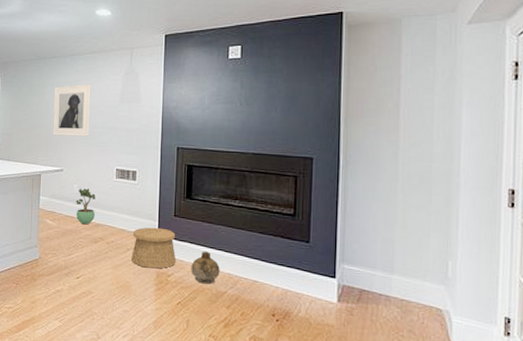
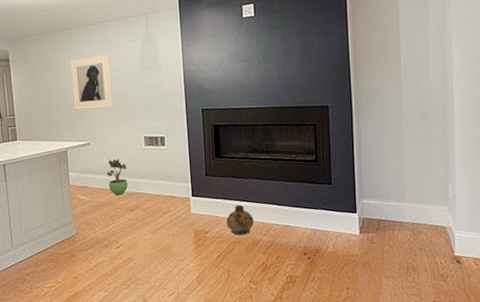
basket: present [132,227,176,269] -> none [167,188,212,228]

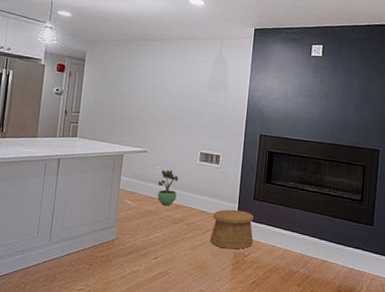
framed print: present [70,54,113,110] -> none [138,68,181,120]
basket: none [167,188,212,228] -> present [210,209,253,250]
ceramic jug: present [226,205,254,235] -> none [266,233,294,264]

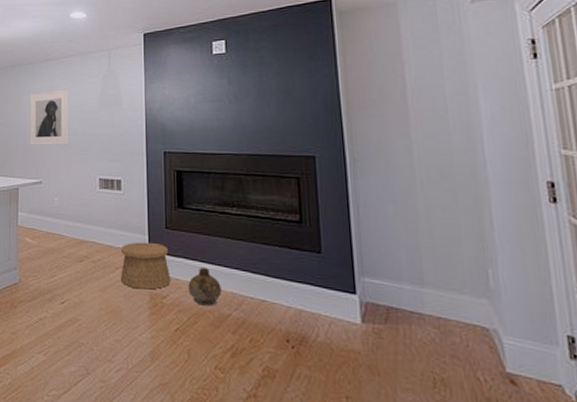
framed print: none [138,68,181,120] -> present [30,89,69,145]
potted plant: present [157,169,178,206] -> none [57,201,78,242]
ceramic jug: none [266,233,294,264] -> present [188,268,222,306]

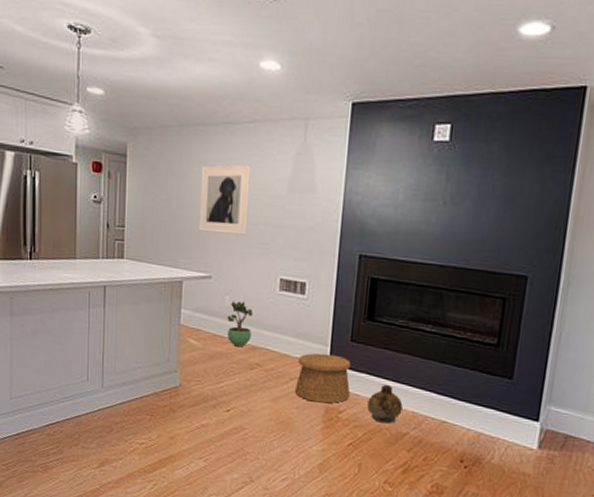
potted plant: none [57,201,78,242] -> present [227,301,253,347]

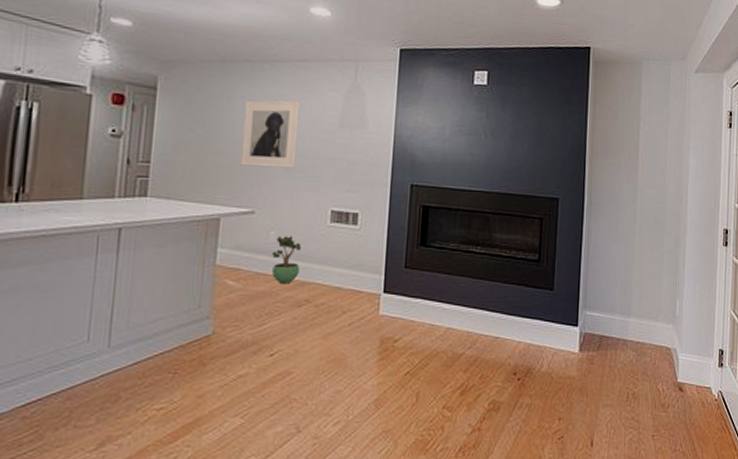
basket: present [295,353,350,404] -> none [348,282,406,334]
ceramic jug: present [367,385,403,423] -> none [423,308,458,347]

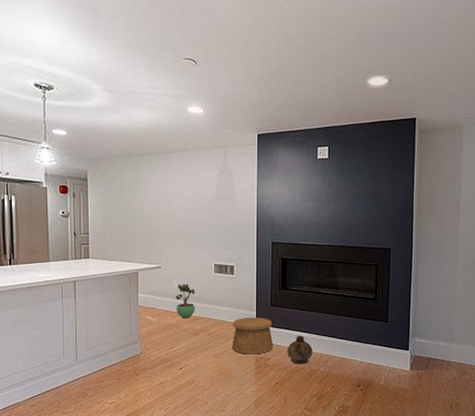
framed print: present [240,100,300,169] -> none [148,181,187,234]
basket: none [348,282,406,334] -> present [232,317,274,354]
ceramic jug: none [423,308,458,347] -> present [287,336,313,364]

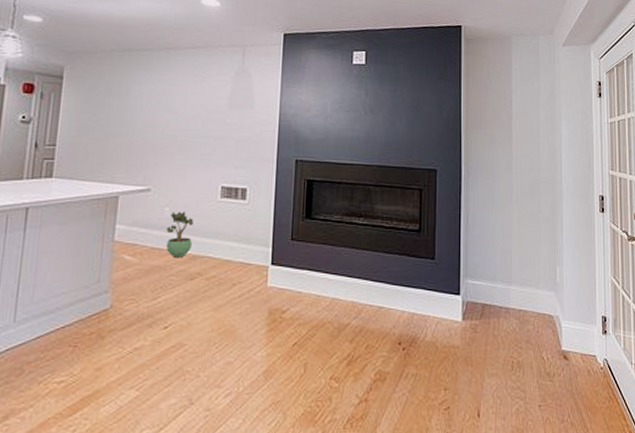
basket: present [232,317,274,354] -> none [238,255,293,305]
ceramic jug: present [287,336,313,364] -> none [310,279,343,317]

